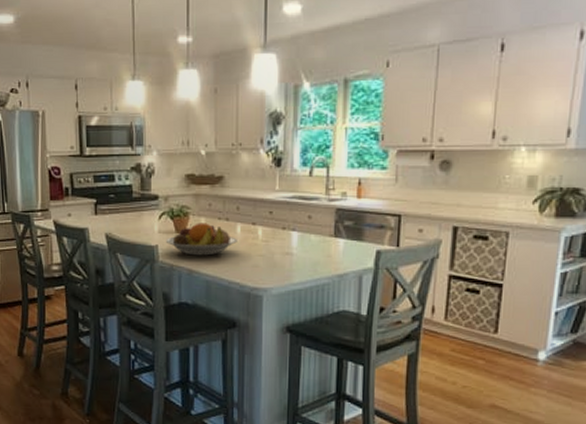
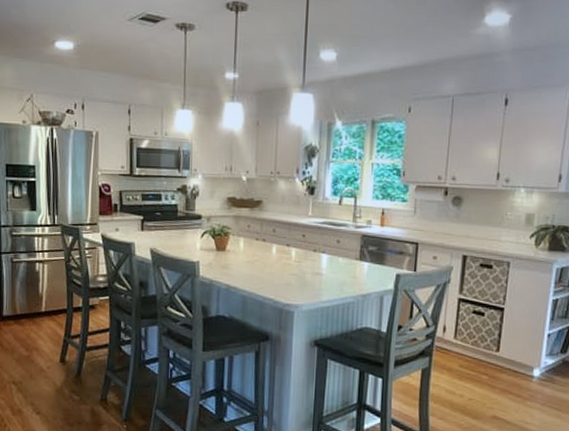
fruit bowl: present [165,223,237,256] -> none [206,242,273,273]

